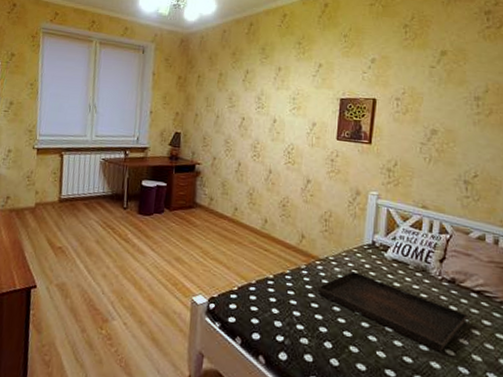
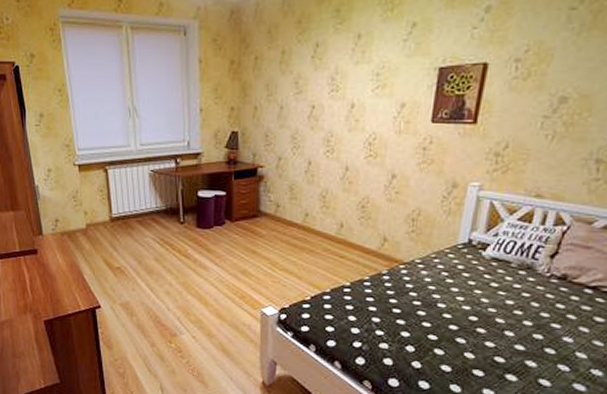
serving tray: present [317,271,469,352] -> none [400,274,579,351]

